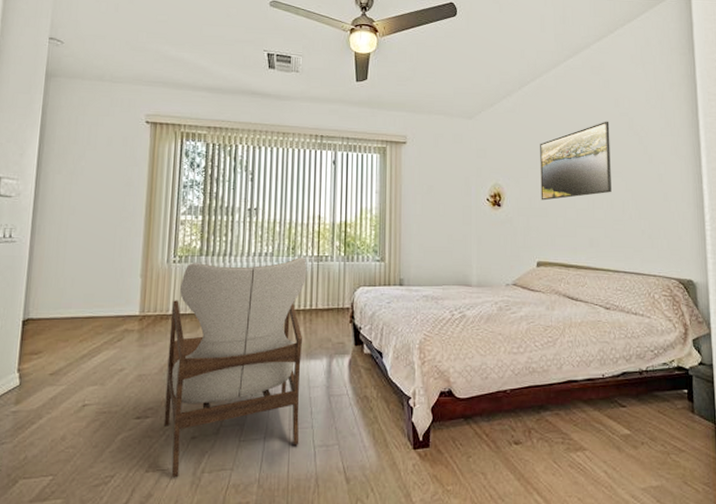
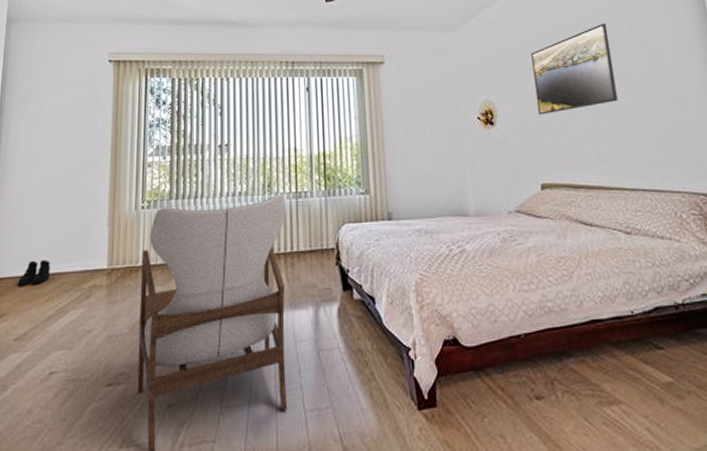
boots: none [53,304,85,326] -> present [17,259,50,286]

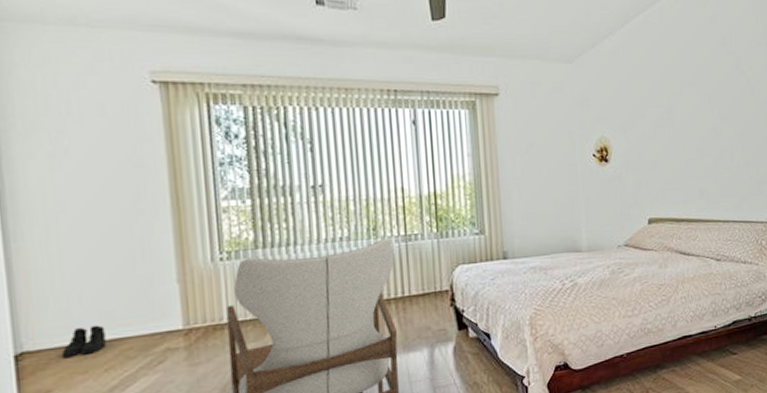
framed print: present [531,23,618,115] -> none [646,60,720,152]

